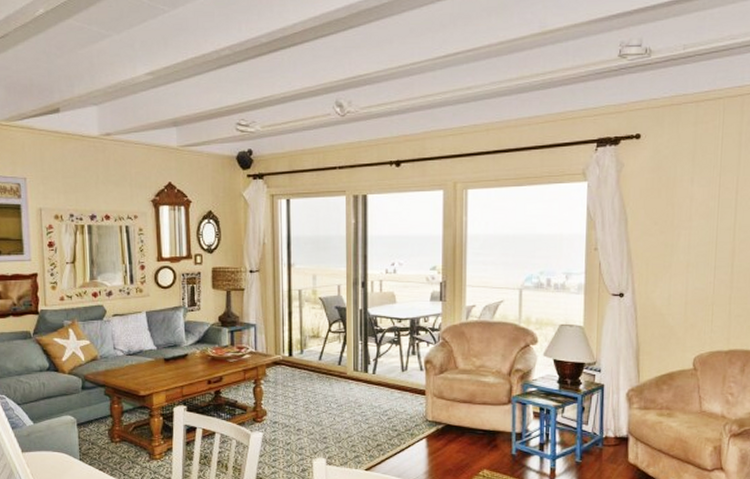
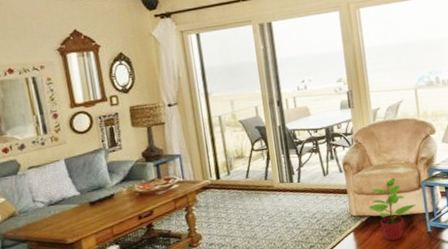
potted plant: none [447,387,502,456] -> present [368,178,416,241]

